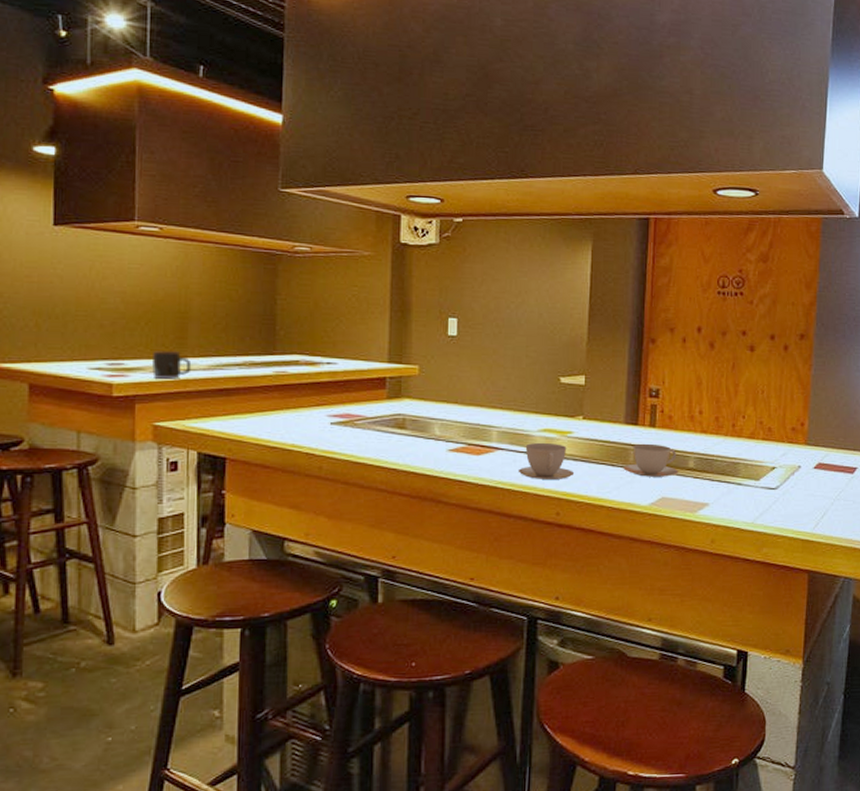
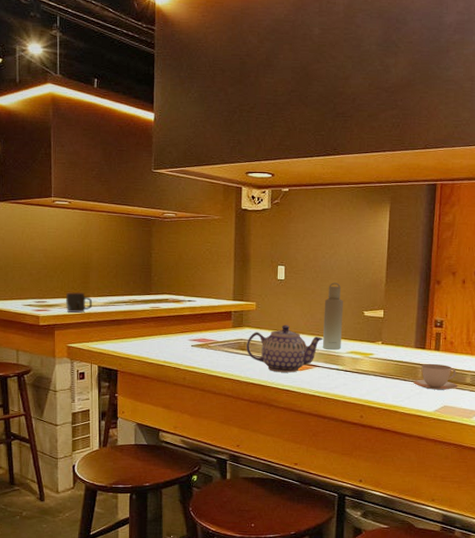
teapot: none [406,395,508,458] -> present [247,325,323,373]
bottle: none [506,340,534,428] -> present [322,282,343,351]
teacup: present [518,442,575,479] -> none [331,361,375,390]

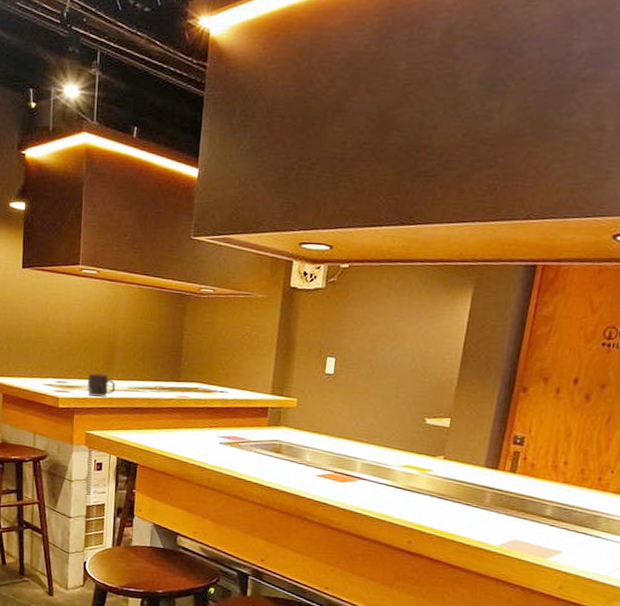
teapot: present [247,325,323,373] -> none [282,427,373,484]
bottle: present [322,282,343,351] -> none [370,381,402,463]
teacup: present [413,363,458,390] -> none [478,487,535,522]

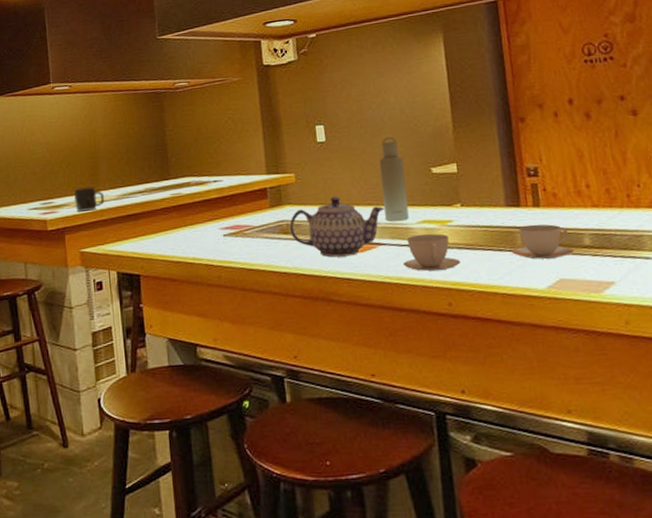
teapot: none [282,427,373,484] -> present [289,196,385,258]
bottle: none [370,381,402,463] -> present [379,136,409,223]
teacup: none [376,476,430,512] -> present [402,233,461,271]
teacup: none [478,487,535,522] -> present [511,224,575,259]

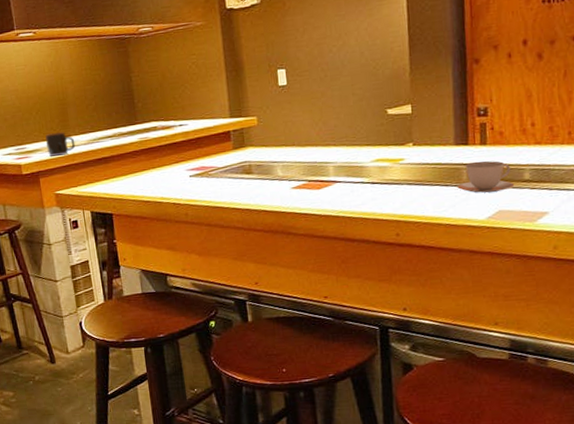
teapot: present [289,196,385,258] -> none [252,138,341,195]
bottle: present [379,136,409,223] -> none [337,79,364,162]
teacup: present [402,233,461,271] -> none [356,171,410,206]

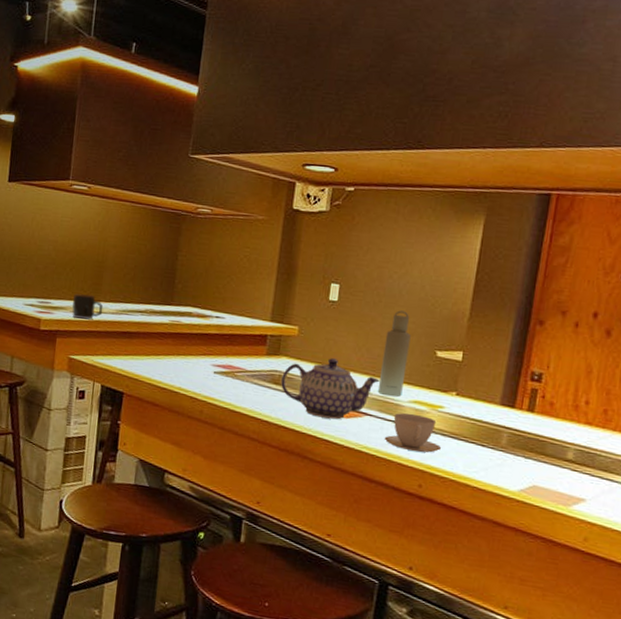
teapot: none [252,138,341,195] -> present [281,358,380,420]
bottle: none [337,79,364,162] -> present [377,310,411,398]
teacup: none [356,171,410,206] -> present [384,413,442,453]
teacup: present [457,160,515,193] -> none [493,426,556,465]

